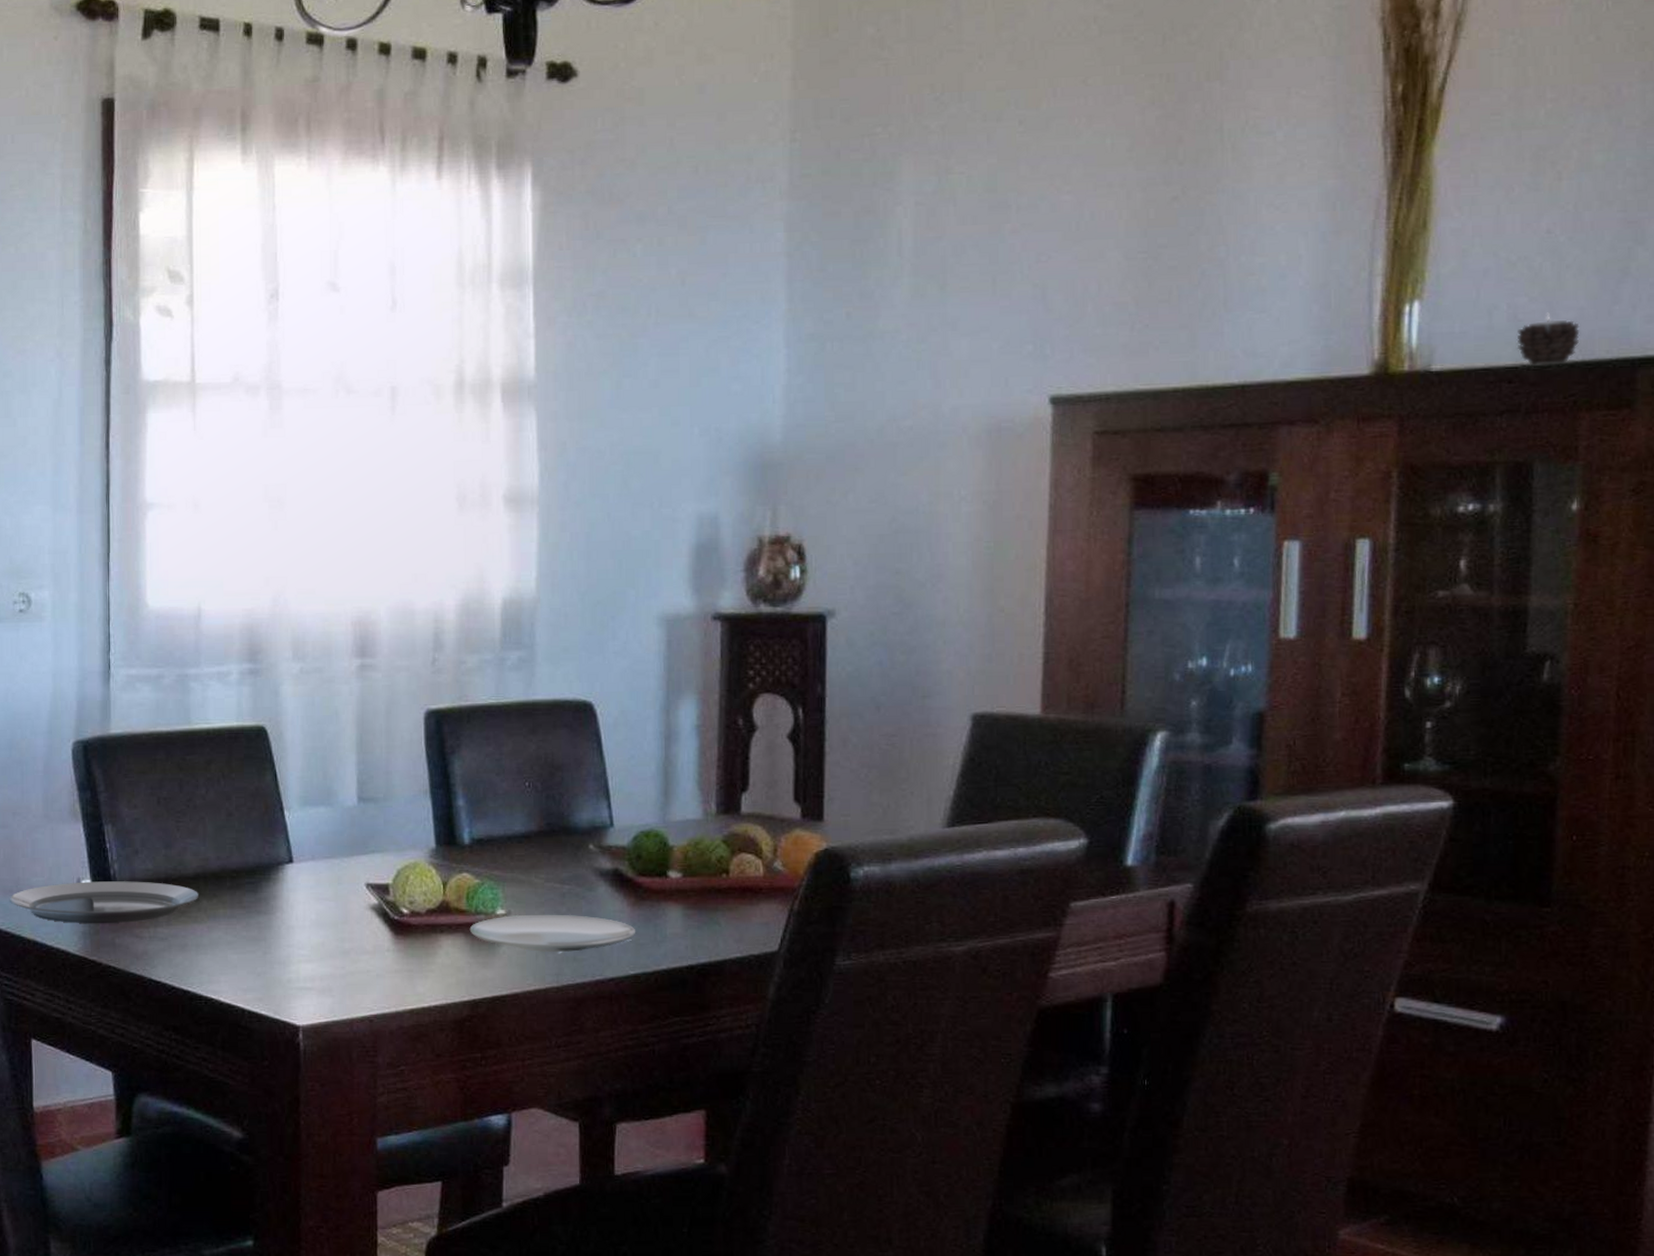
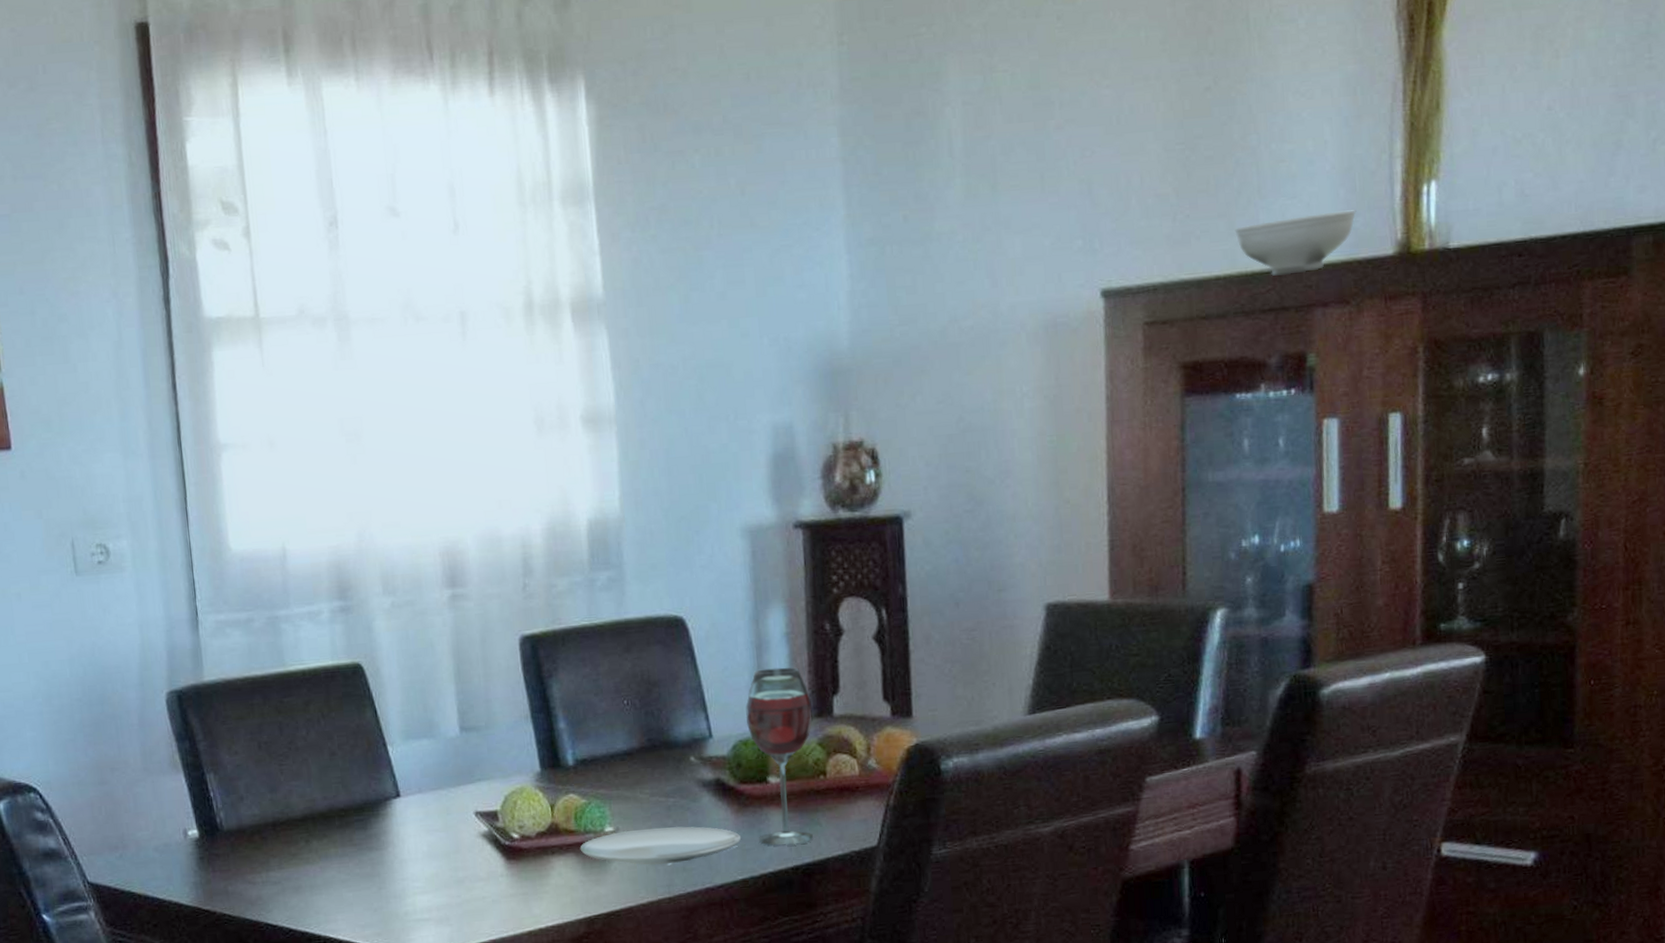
plate: present [10,881,200,923] -> none [116,827,309,875]
wineglass: none [650,760,719,944] -> present [745,667,813,846]
decorative bowl: none [1195,327,1330,391] -> present [1233,210,1357,276]
candle: present [1516,312,1580,368] -> none [1524,187,1581,241]

